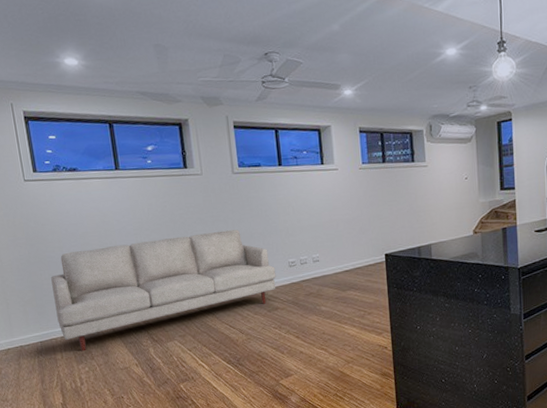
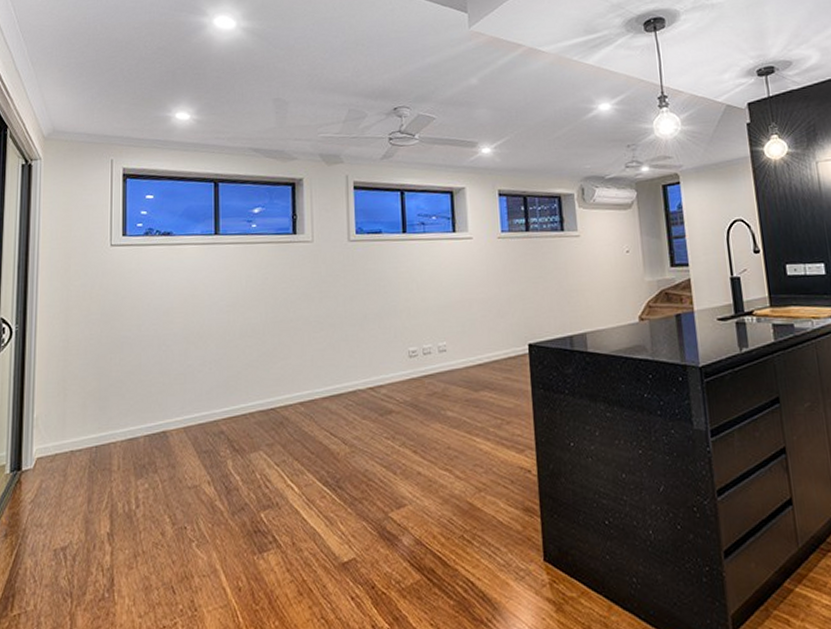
sofa: present [51,229,276,352] -> none [121,309,392,462]

